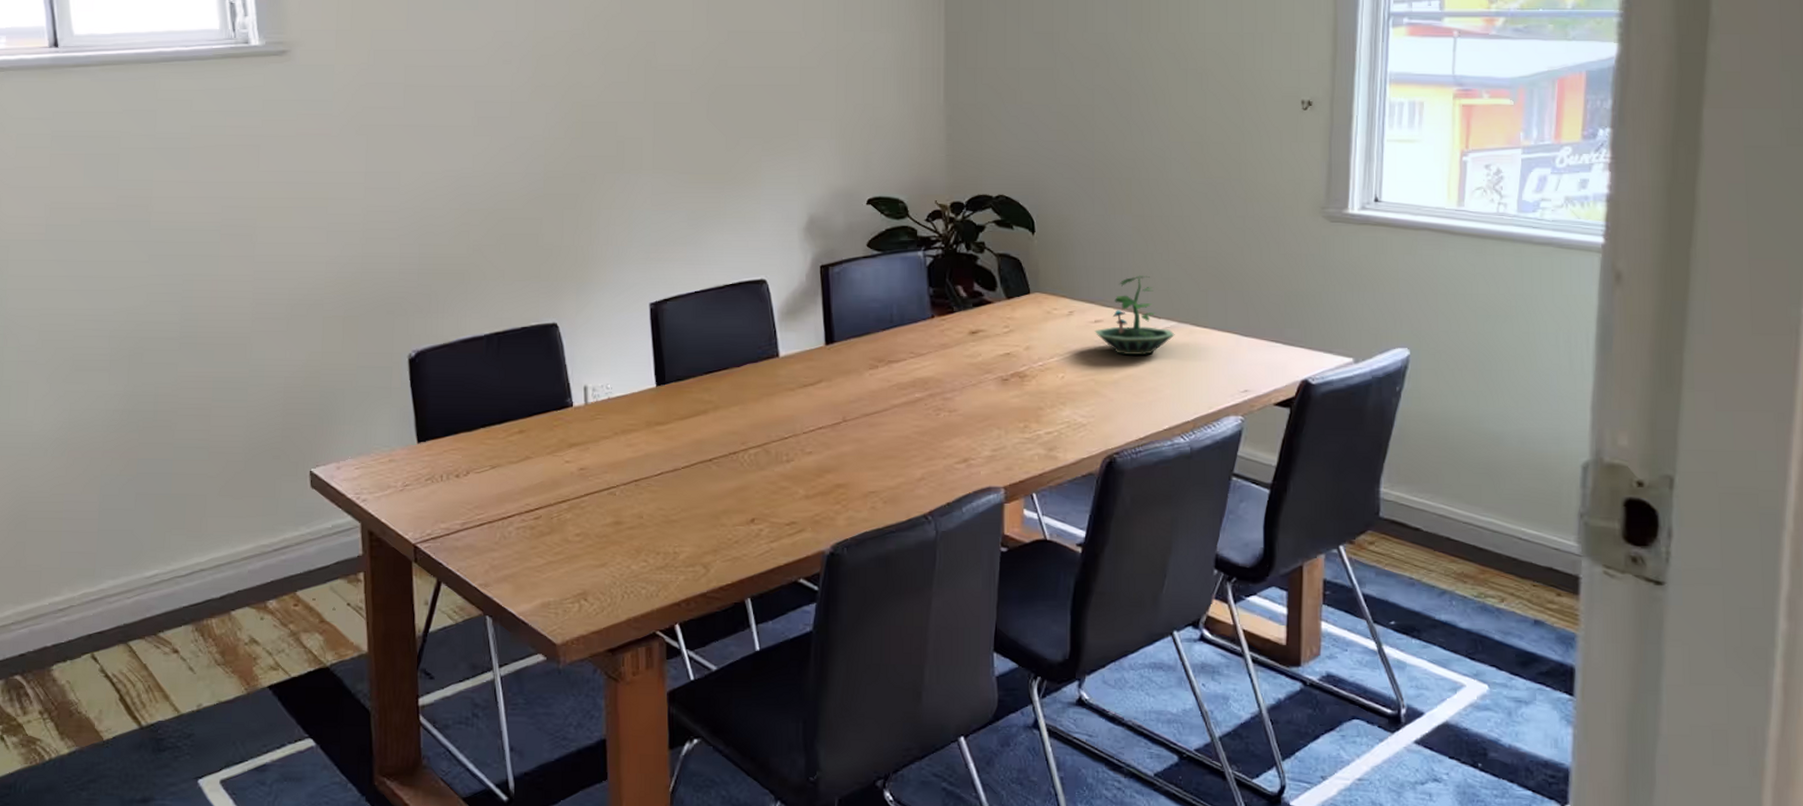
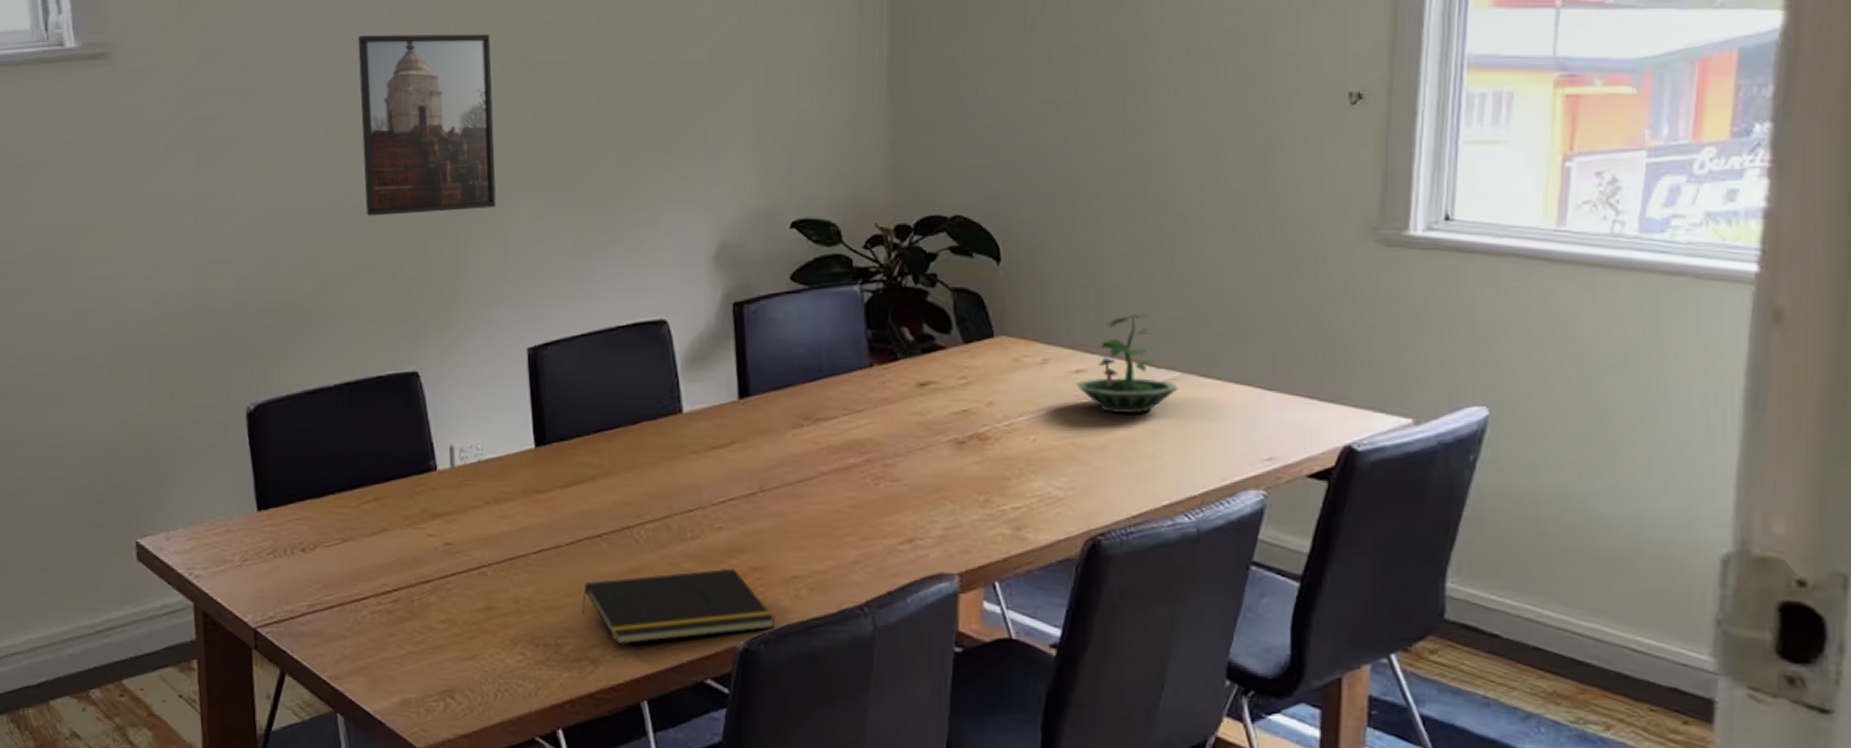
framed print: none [506,40,624,192] -> present [358,34,496,216]
notepad: none [695,485,855,551] -> present [581,568,775,645]

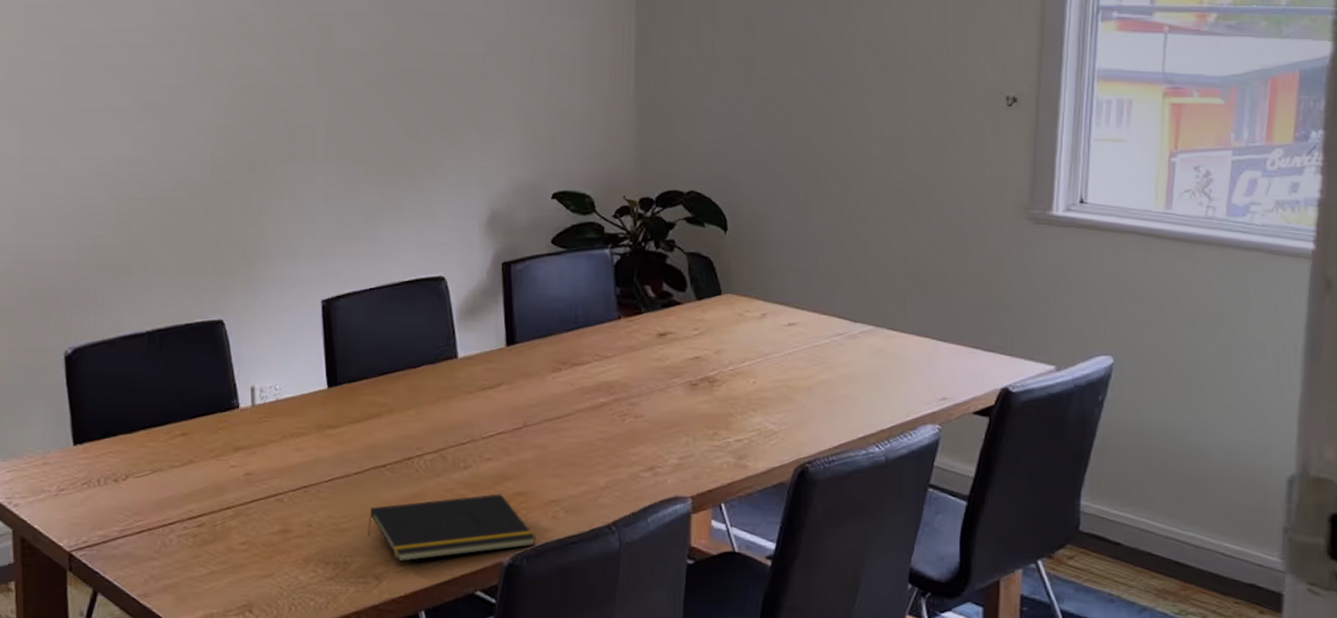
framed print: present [358,34,496,216] -> none [172,19,295,181]
terrarium: present [1075,314,1179,414] -> none [788,277,871,361]

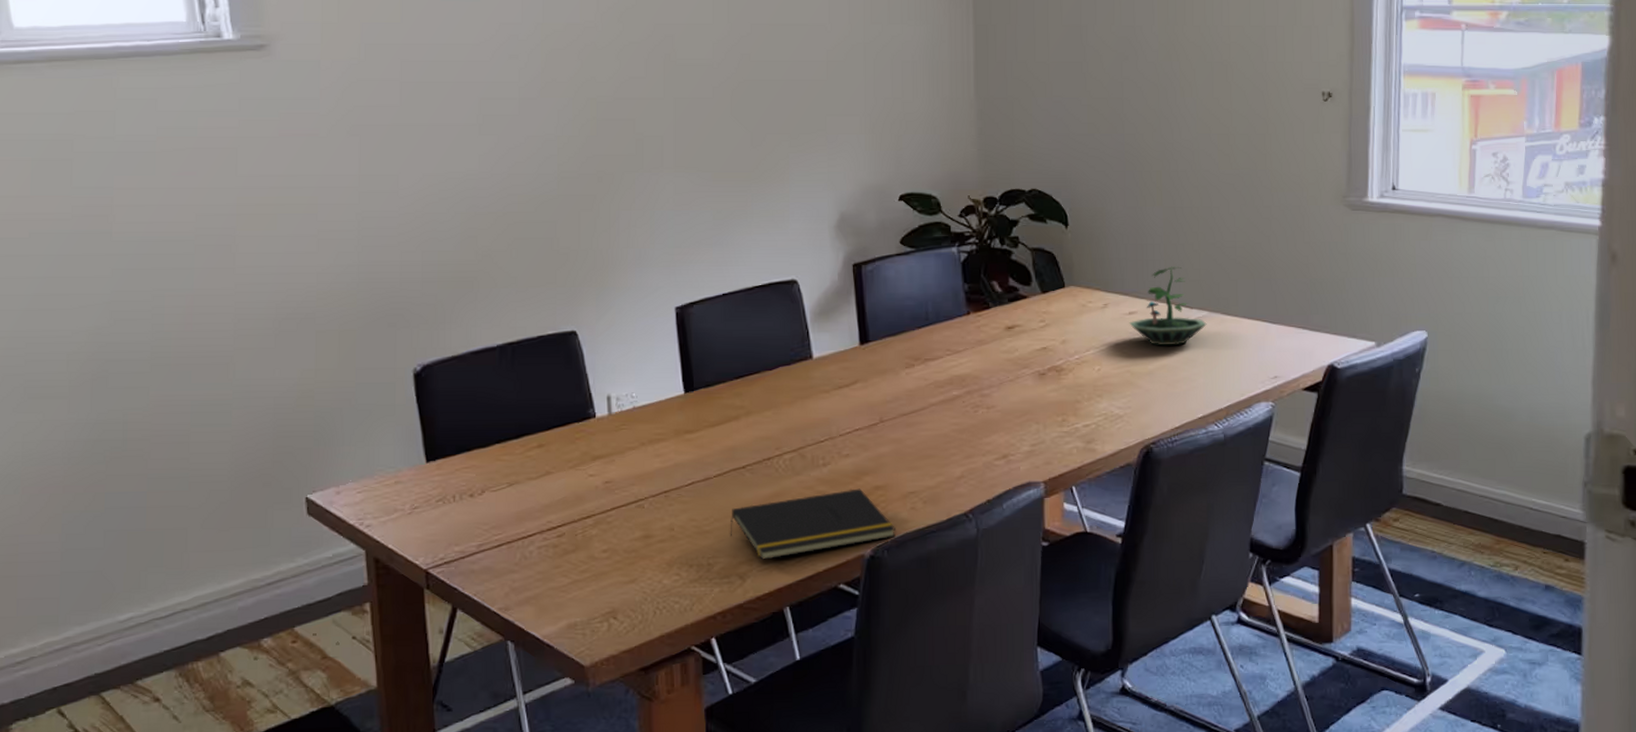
terrarium: none [788,277,871,361] -> present [1129,266,1207,346]

